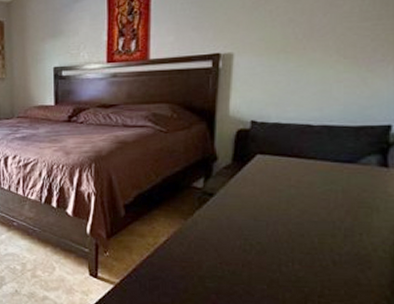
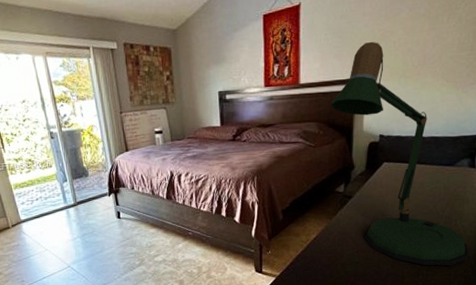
desk lamp: none [187,10,381,295] -> present [331,41,469,266]

